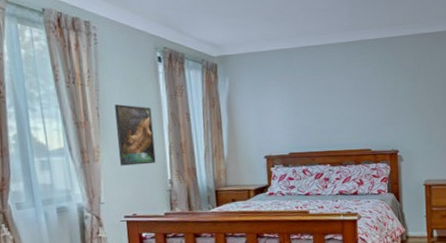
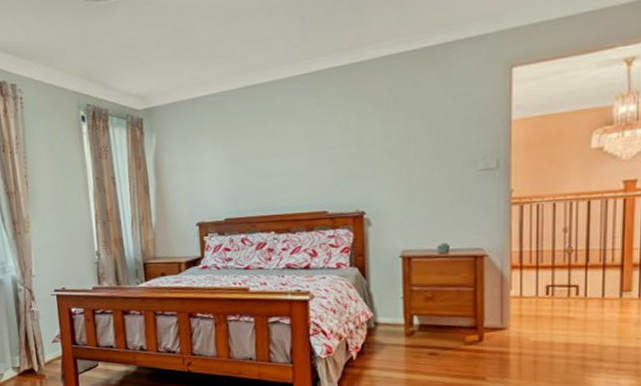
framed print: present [115,104,156,166] -> none [42,171,83,237]

